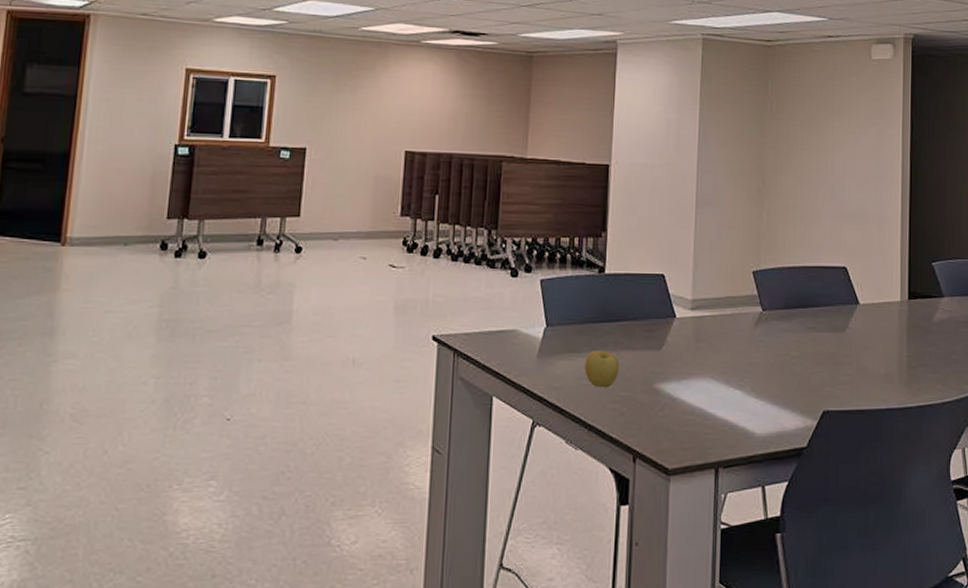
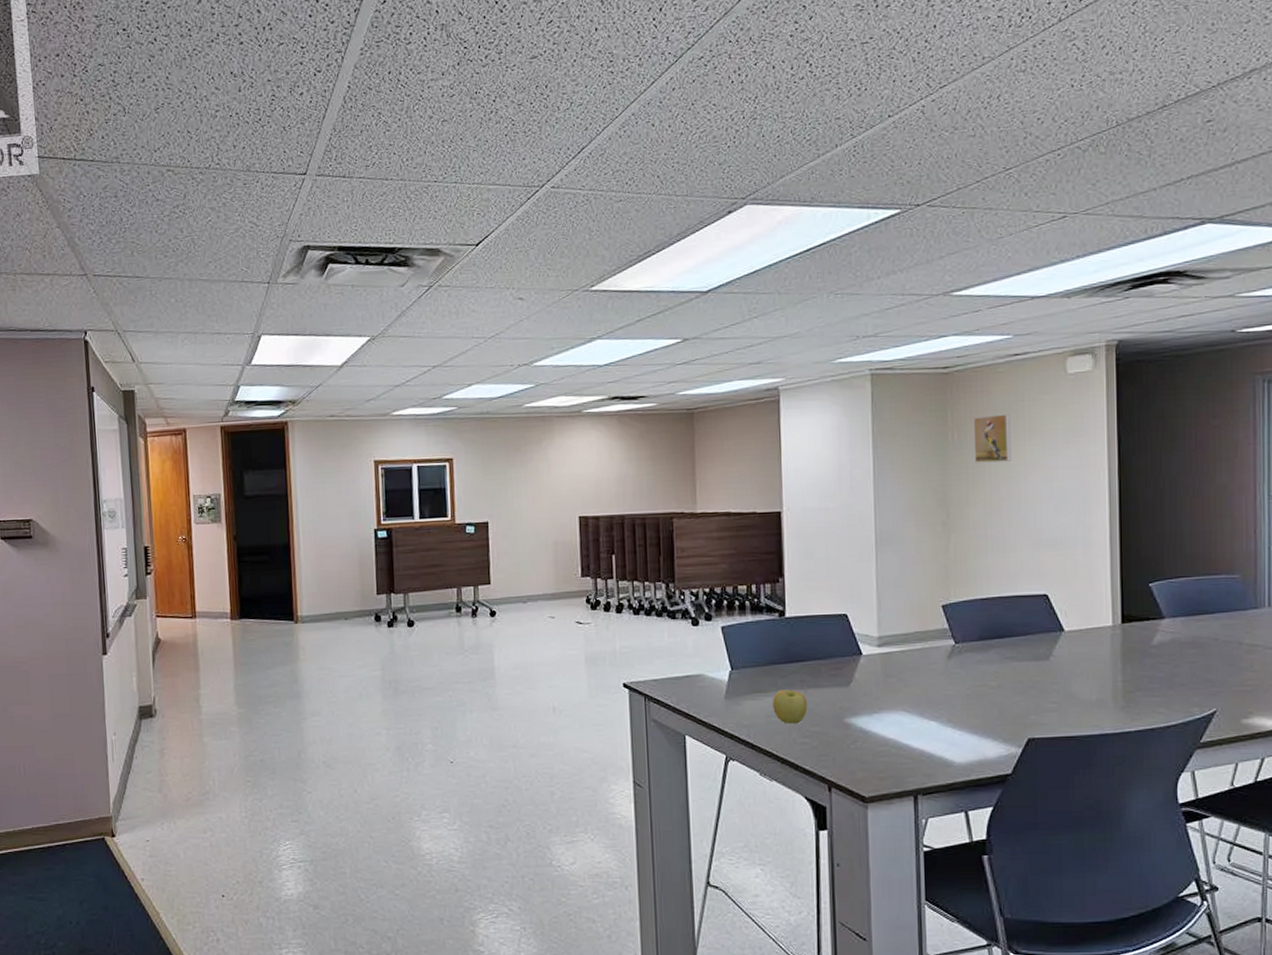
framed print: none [789,90,822,136] -> present [973,414,1012,463]

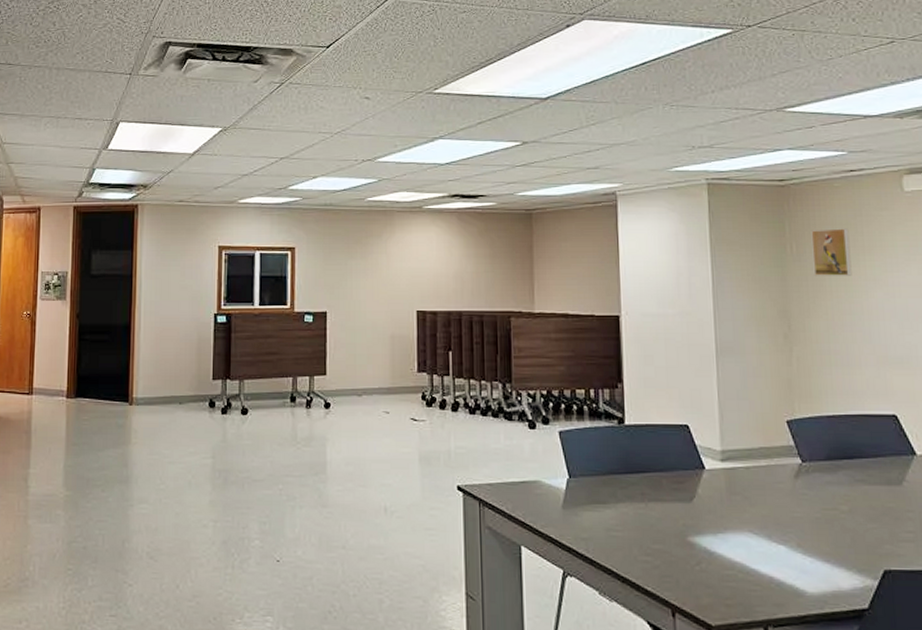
apple: present [773,690,808,724] -> none [612,502,649,540]

